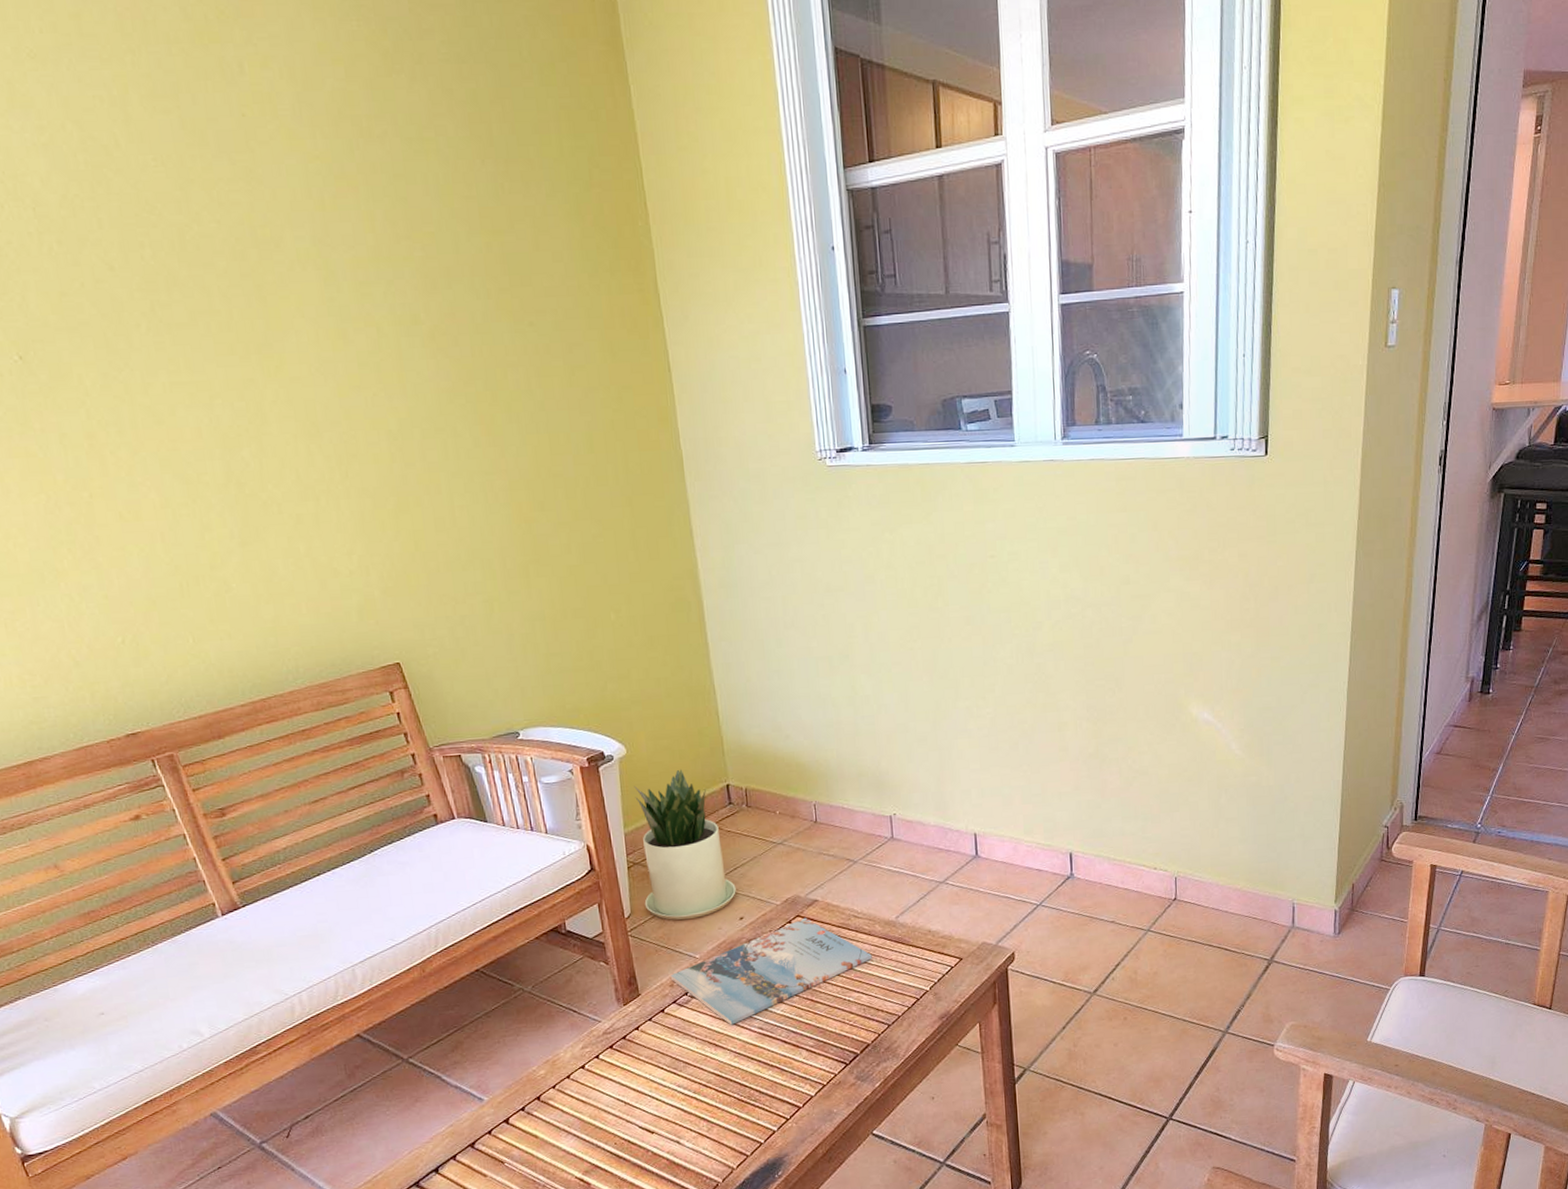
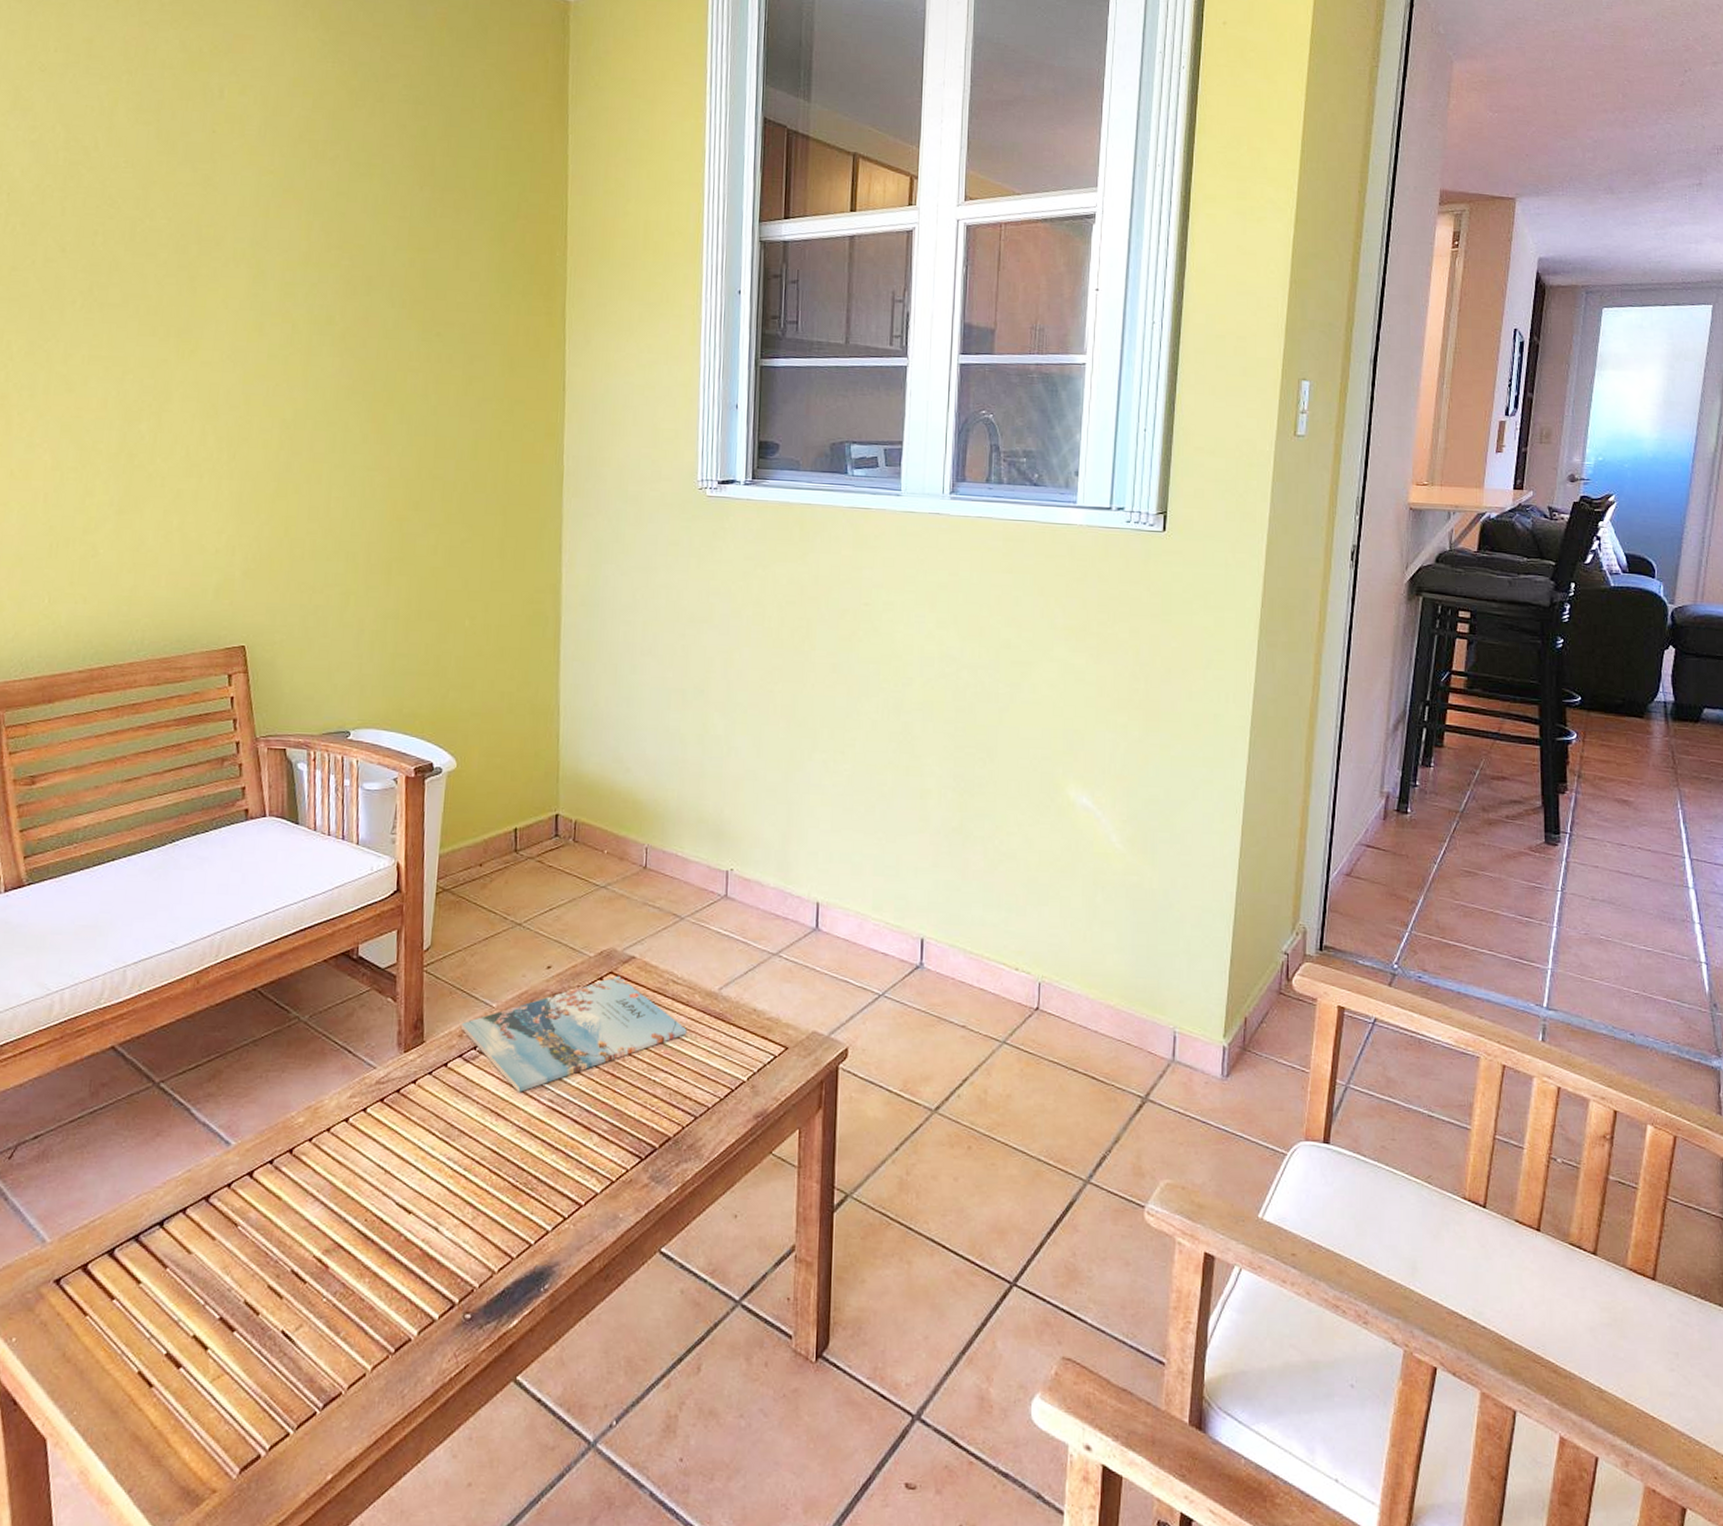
planter: present [634,769,736,920] -> none [447,791,548,960]

